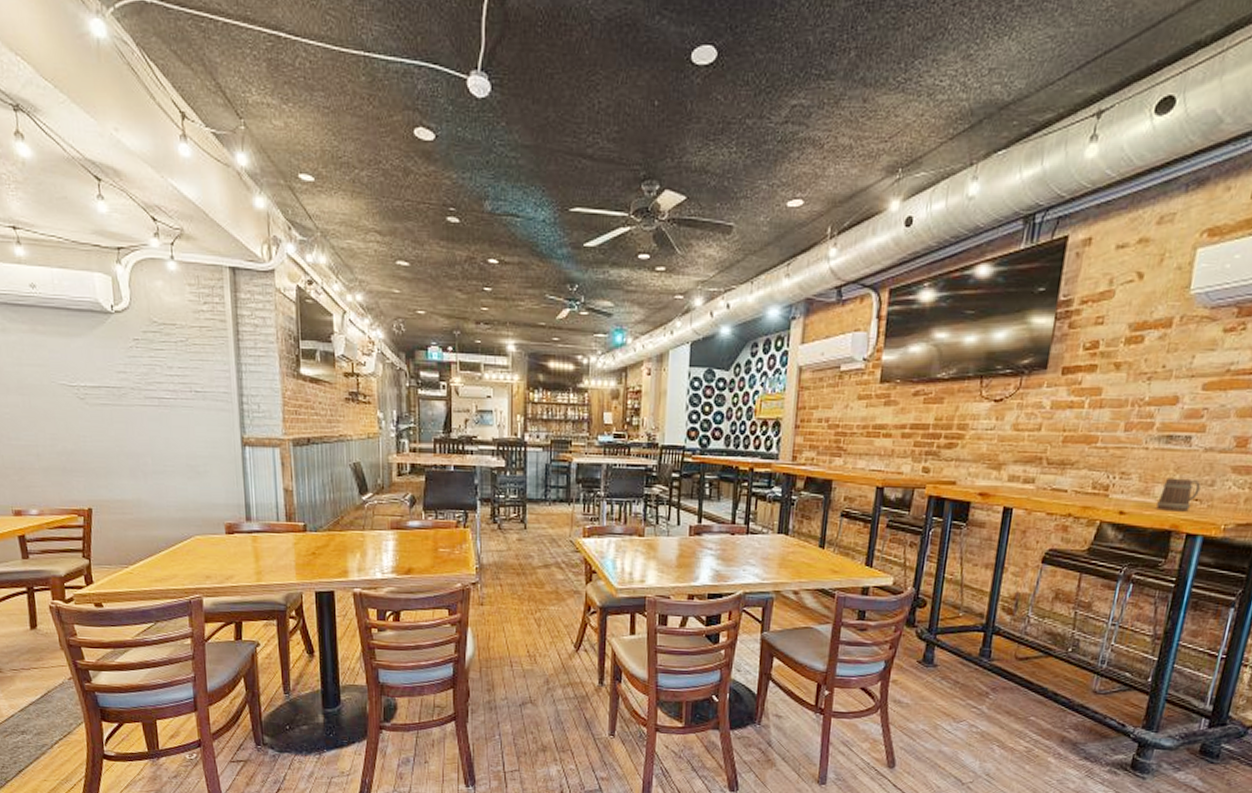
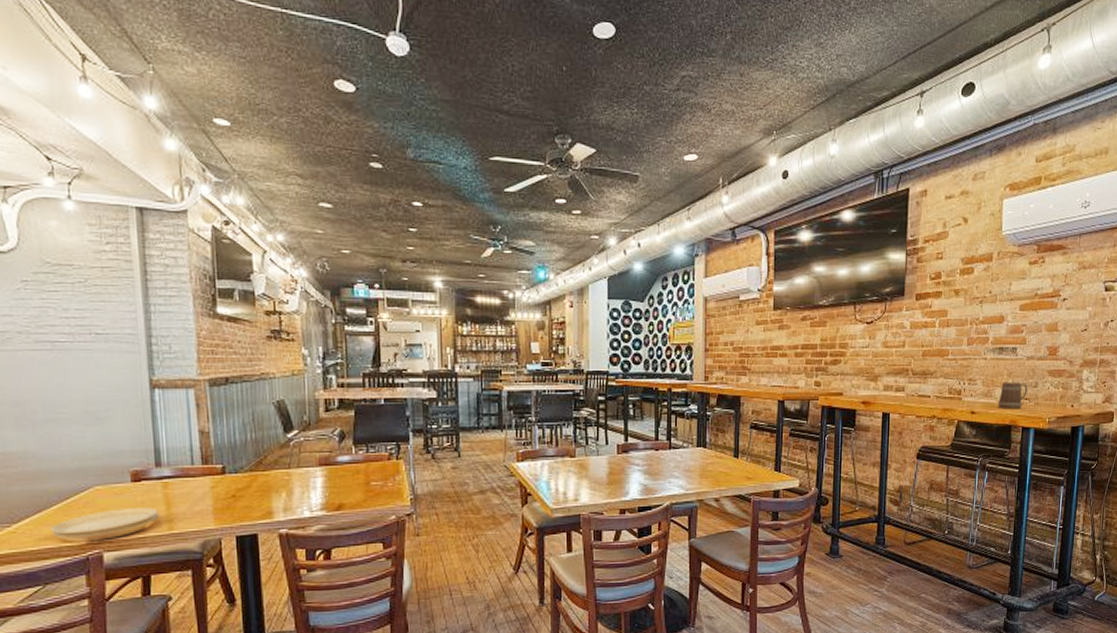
plate: none [159,557,250,587] -> present [50,507,160,542]

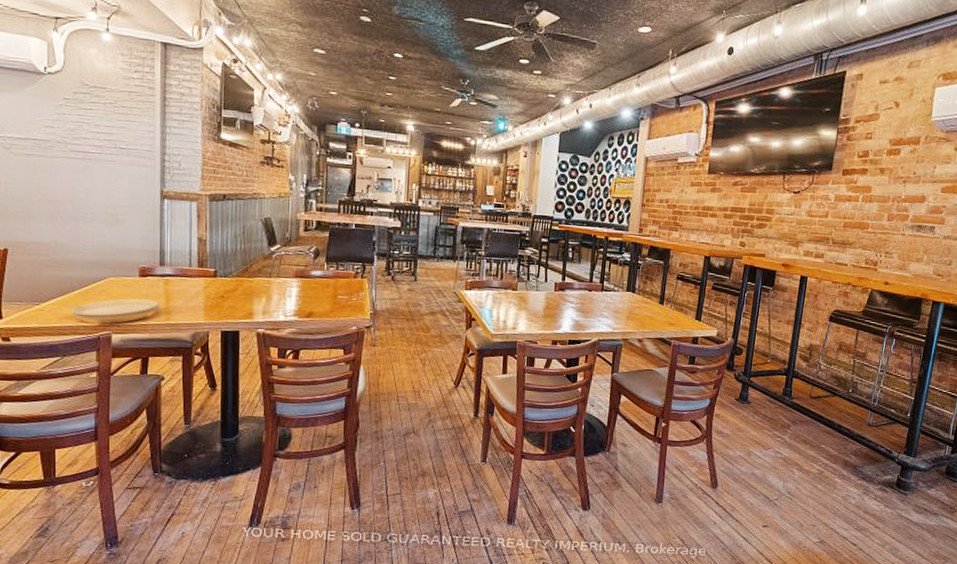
beer mug: present [998,382,1028,409] -> none [911,257,942,284]

